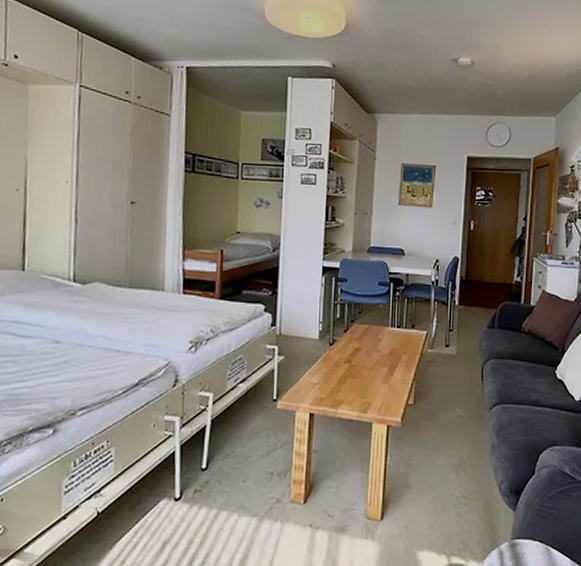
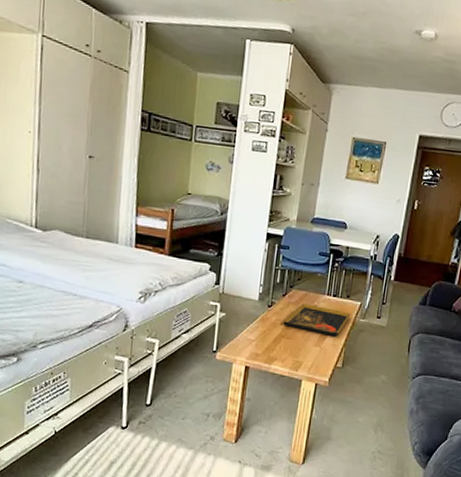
decorative tray: none [347,338,418,372] -> present [283,303,351,338]

